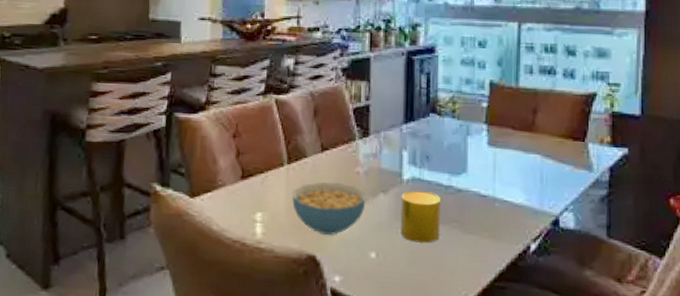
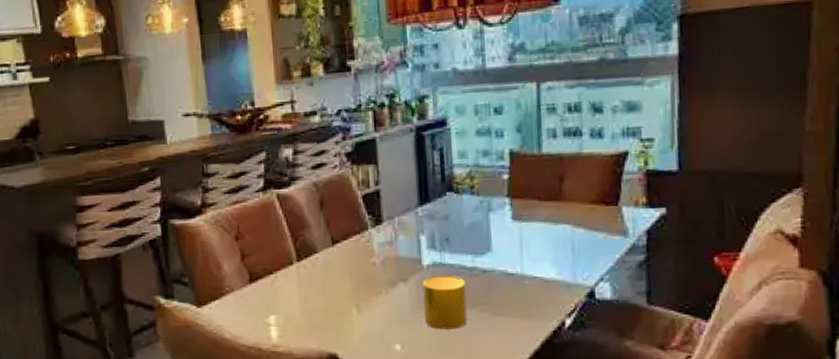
cereal bowl: present [292,182,366,235] -> none [306,275,385,331]

